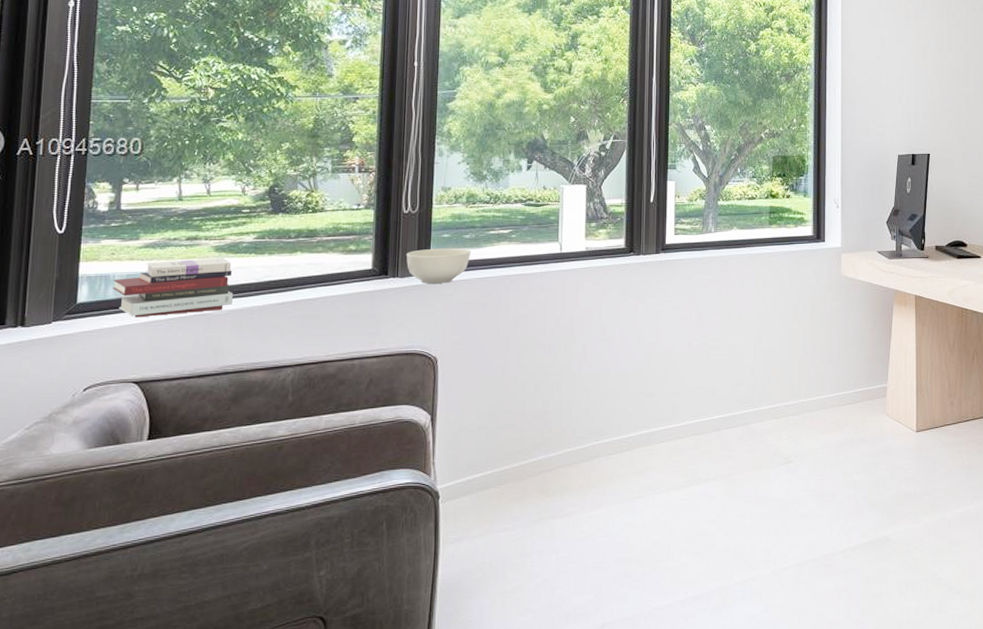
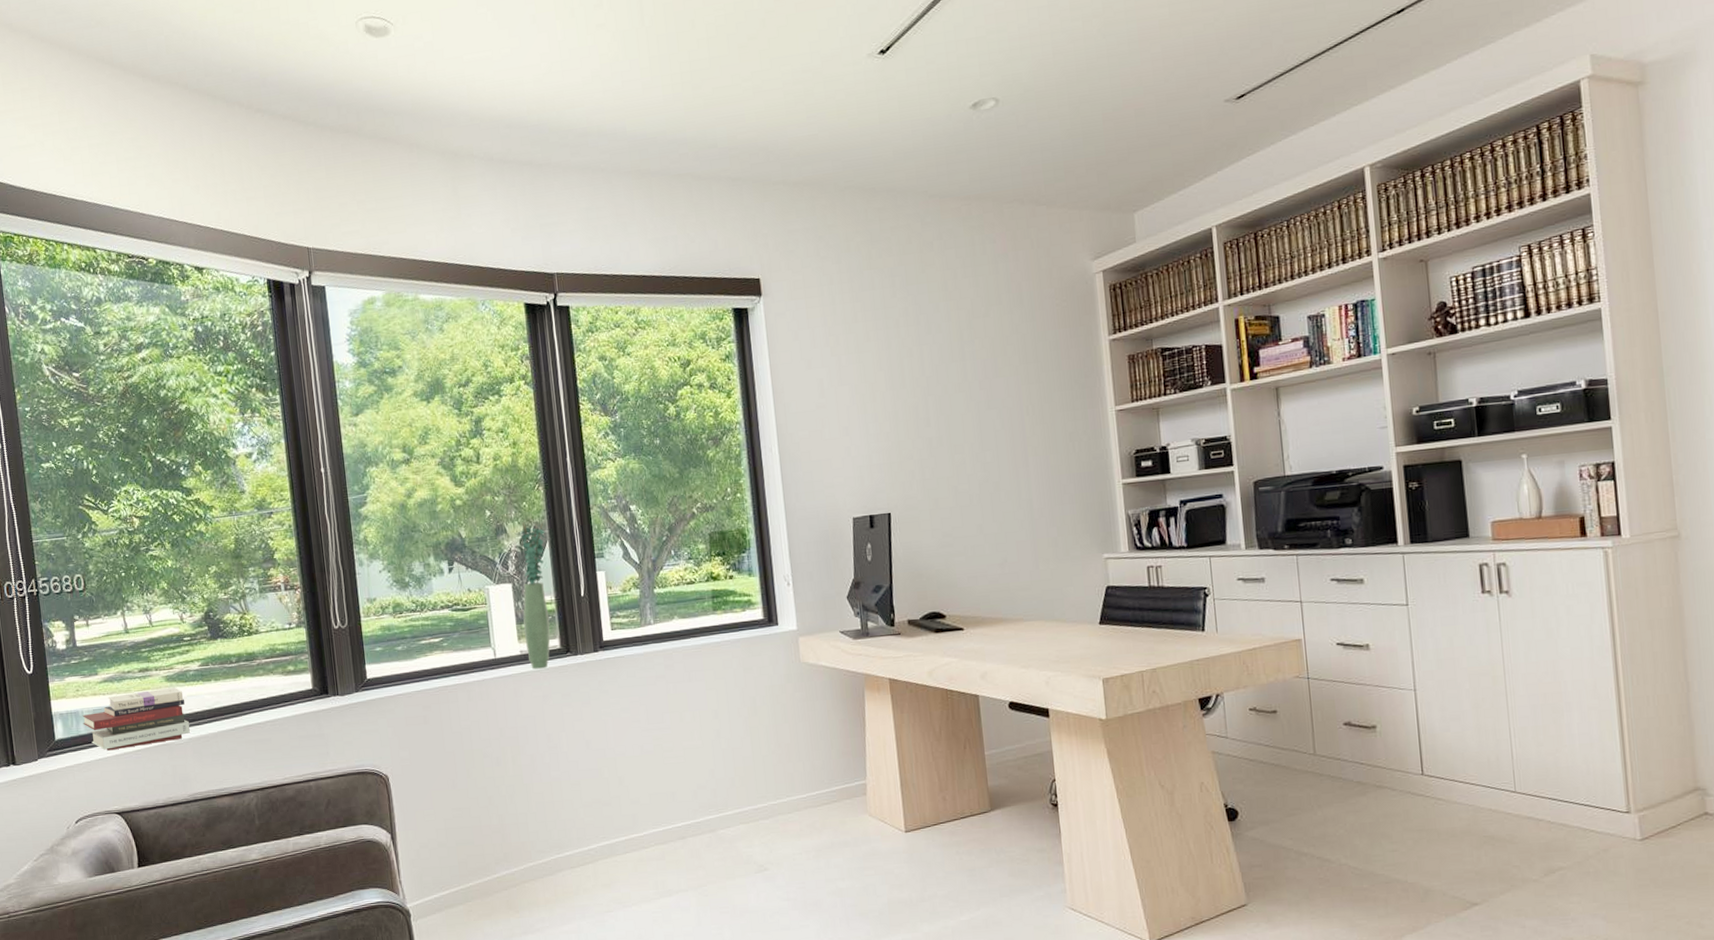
bowl: present [406,248,471,283] -> none [342,661,406,700]
vase: none [592,130,624,265] -> present [520,522,551,669]

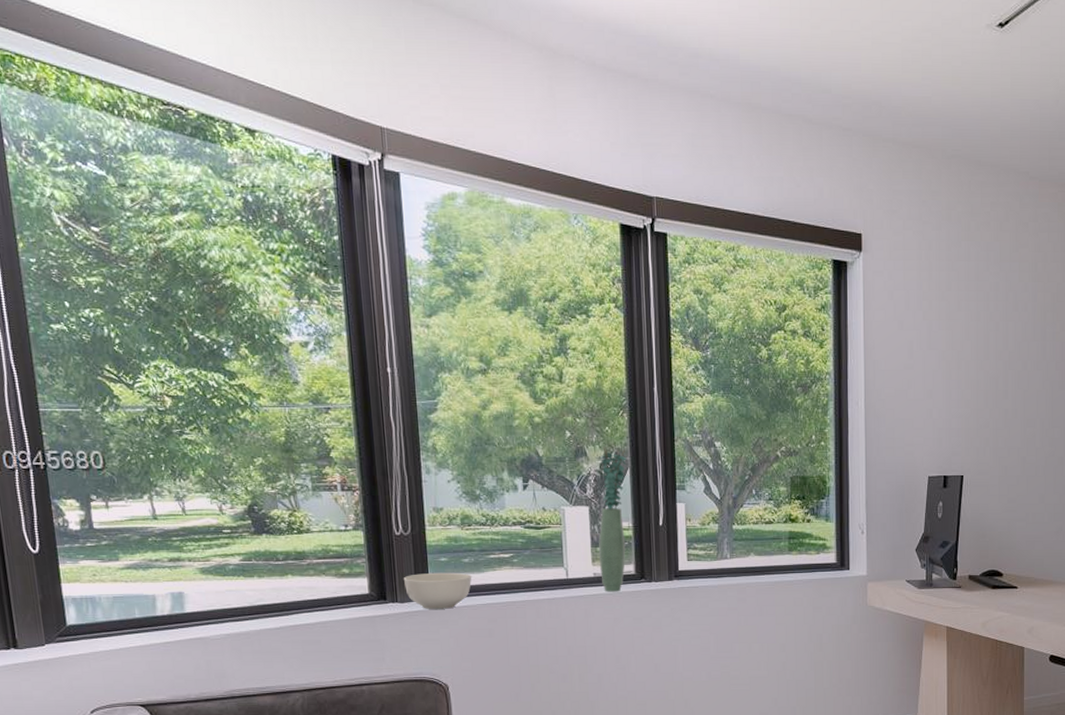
books: present [82,687,190,751] -> none [99,580,228,641]
bowl: none [342,661,406,700] -> present [403,572,472,609]

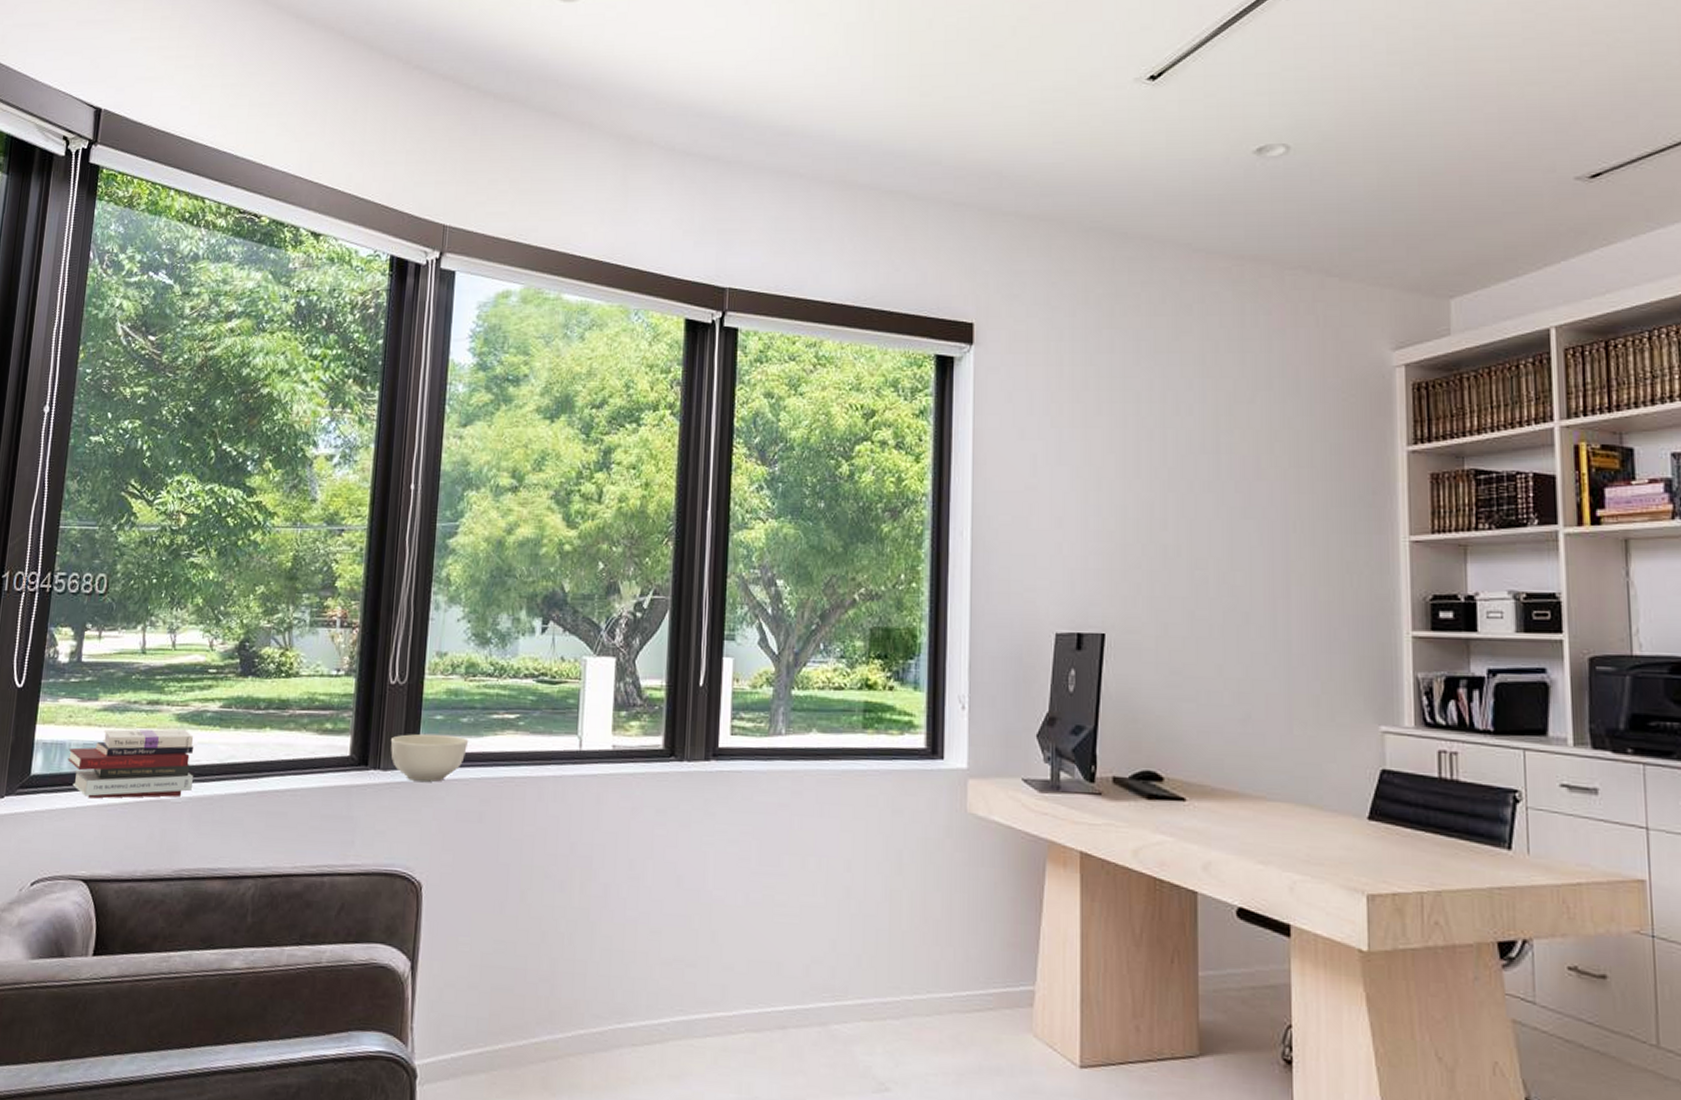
books: none [99,580,228,641] -> present [67,729,194,799]
vase: present [599,447,627,592] -> none [621,582,667,773]

